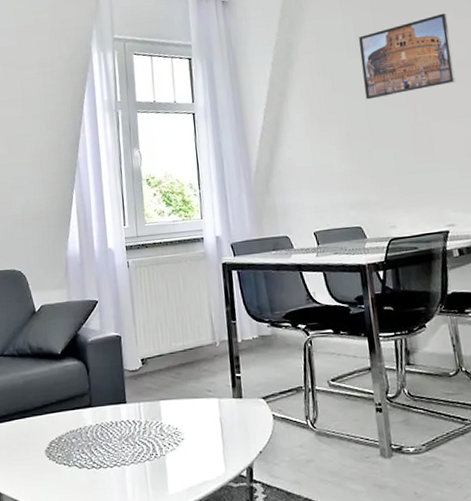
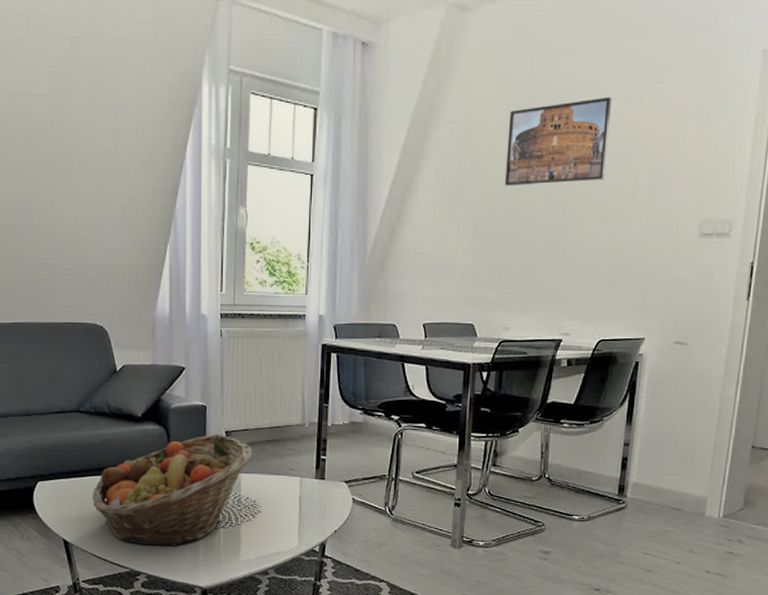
fruit basket: none [19,362,169,487] -> present [92,434,253,546]

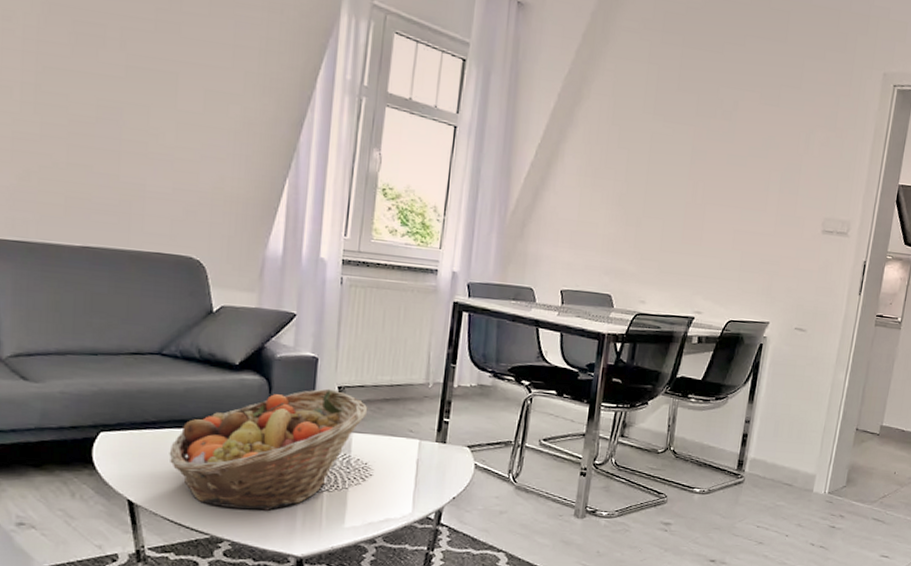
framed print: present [504,97,613,186] -> none [649,92,754,171]

